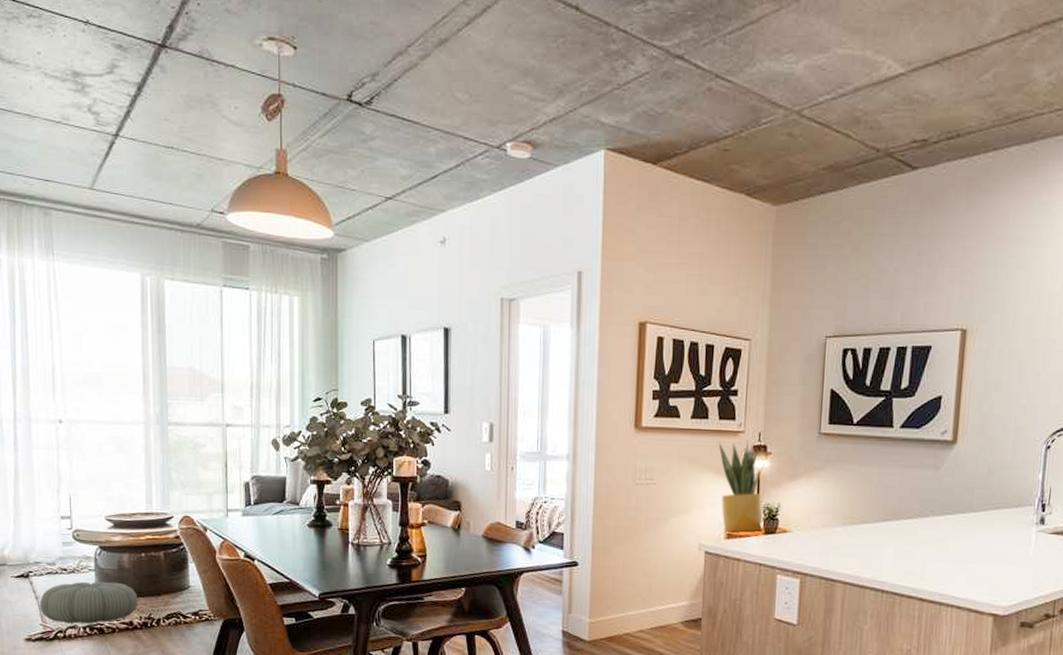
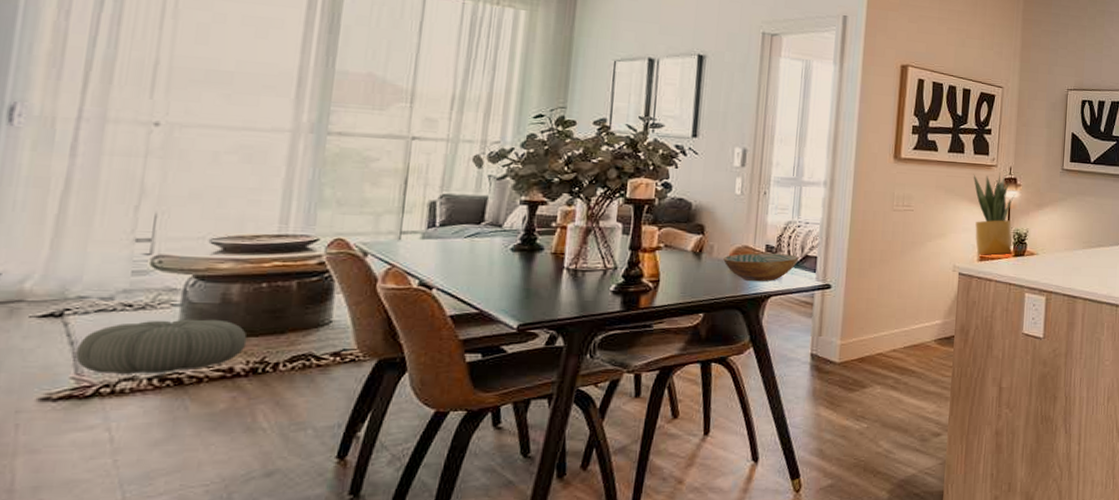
bowl: none [479,529,547,558] -> present [723,253,799,282]

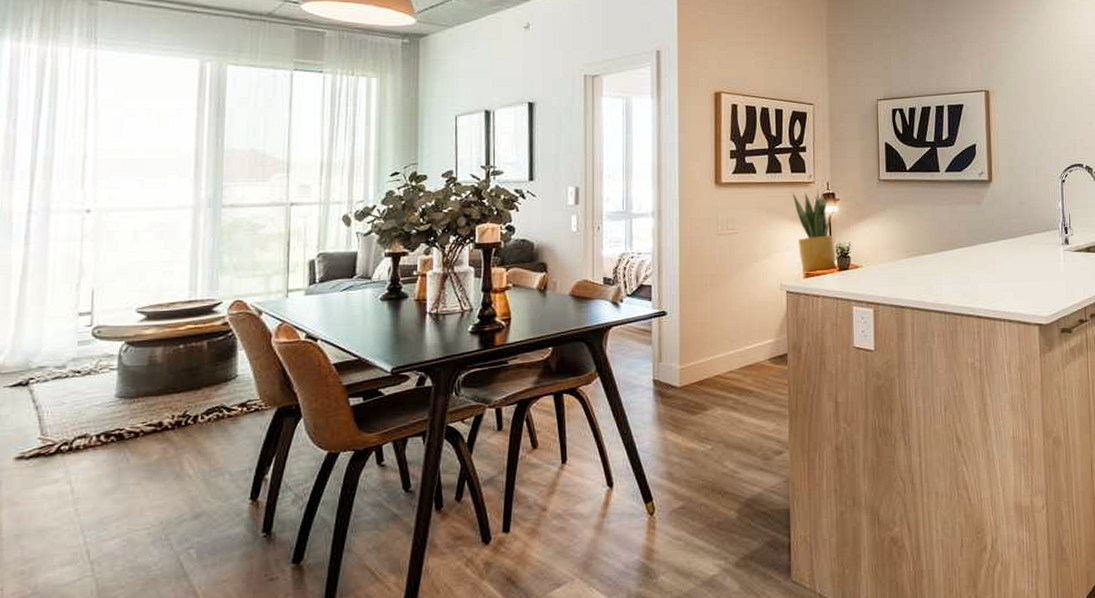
pouf: present [75,319,247,374] -> none [40,379,171,433]
bowl: present [723,253,799,282] -> none [566,285,635,314]

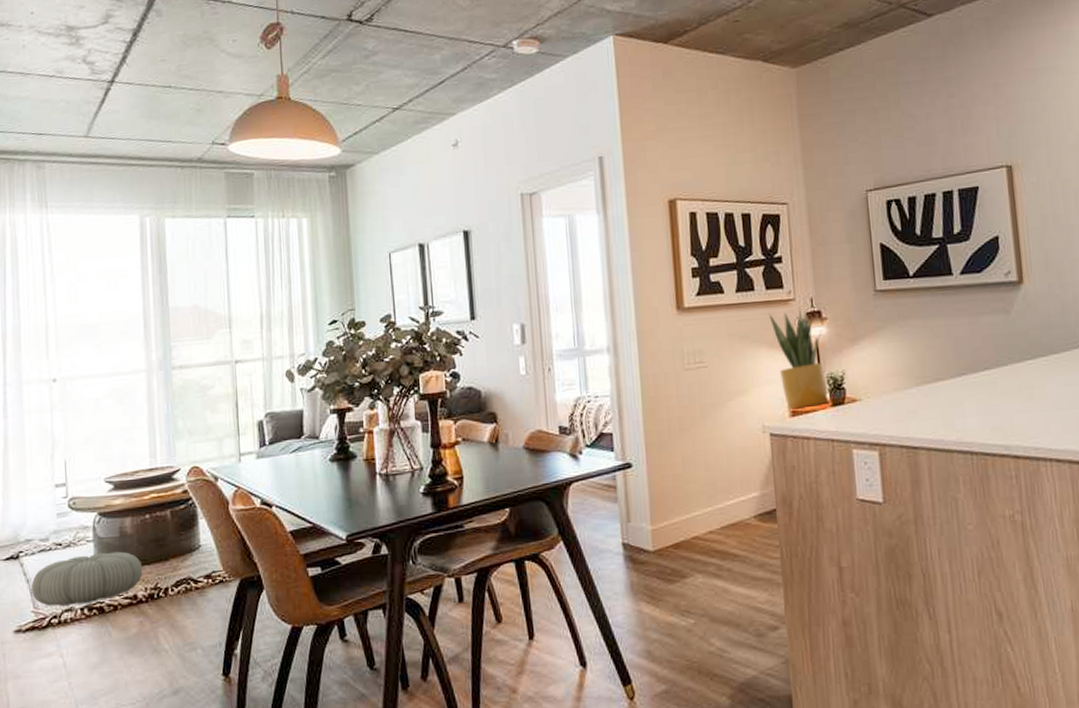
pouf: none [40,379,171,433] -> present [31,551,143,606]

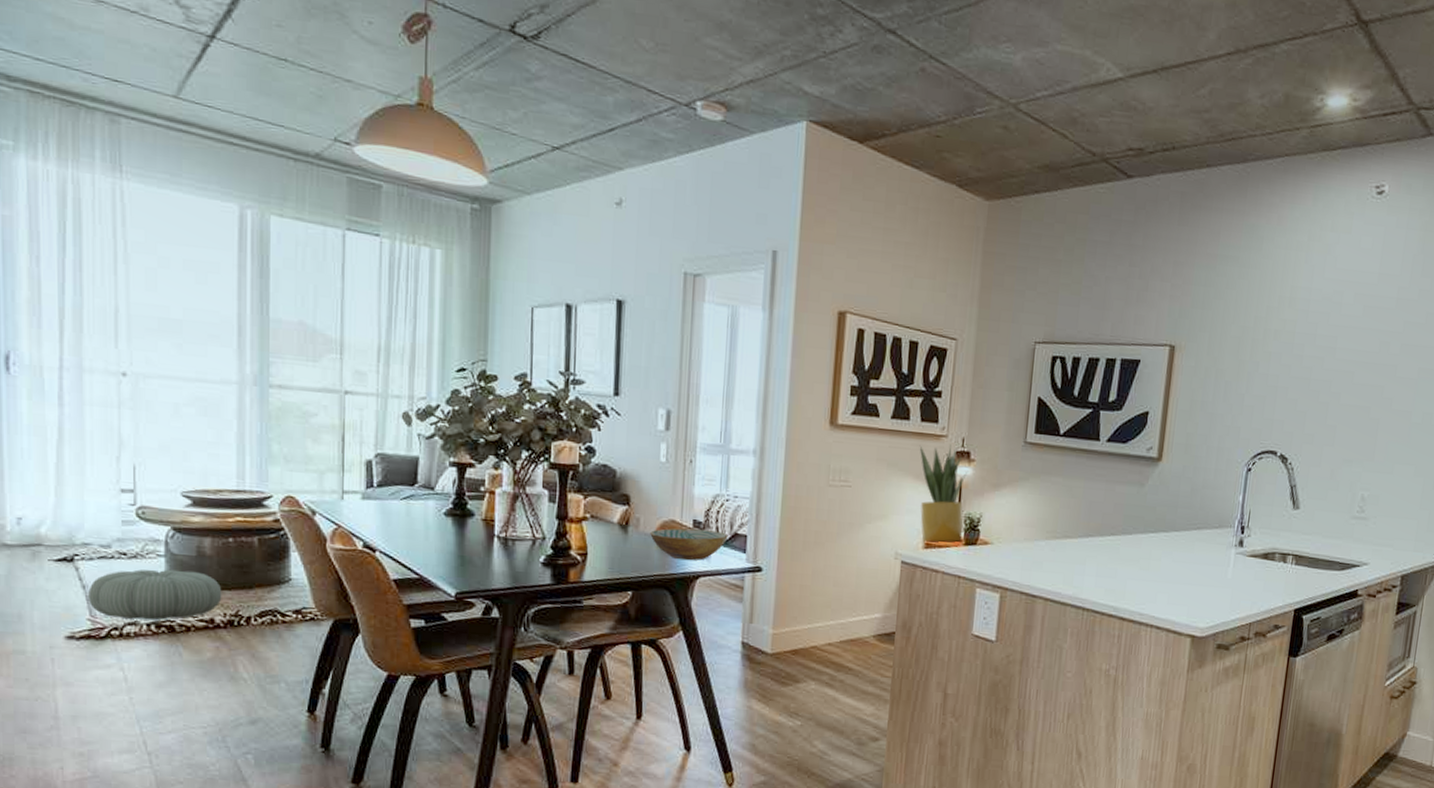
bowl: none [519,434,595,469] -> present [650,528,728,561]

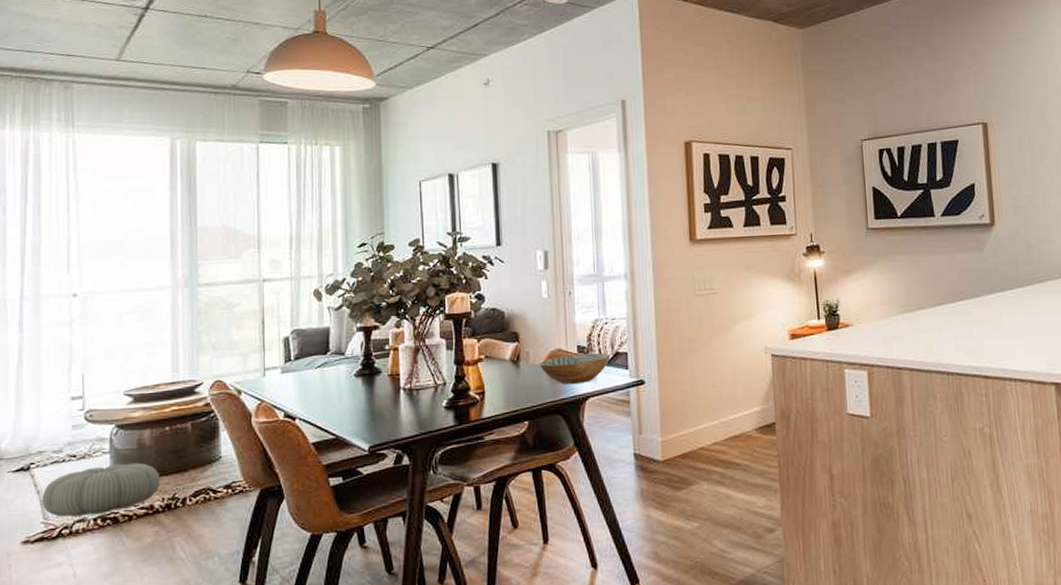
planter: present [920,444,967,543] -> none [774,241,823,333]

